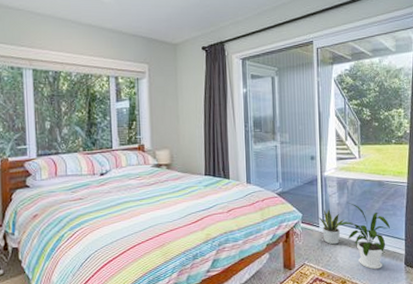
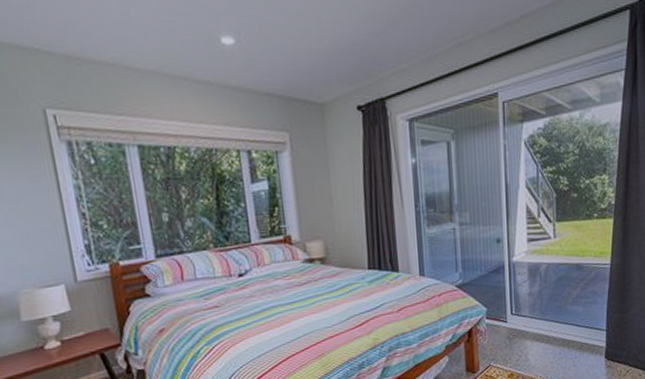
potted plant: present [317,209,345,245] -> none [505,300,537,342]
house plant: present [334,202,390,270] -> none [524,291,589,367]

